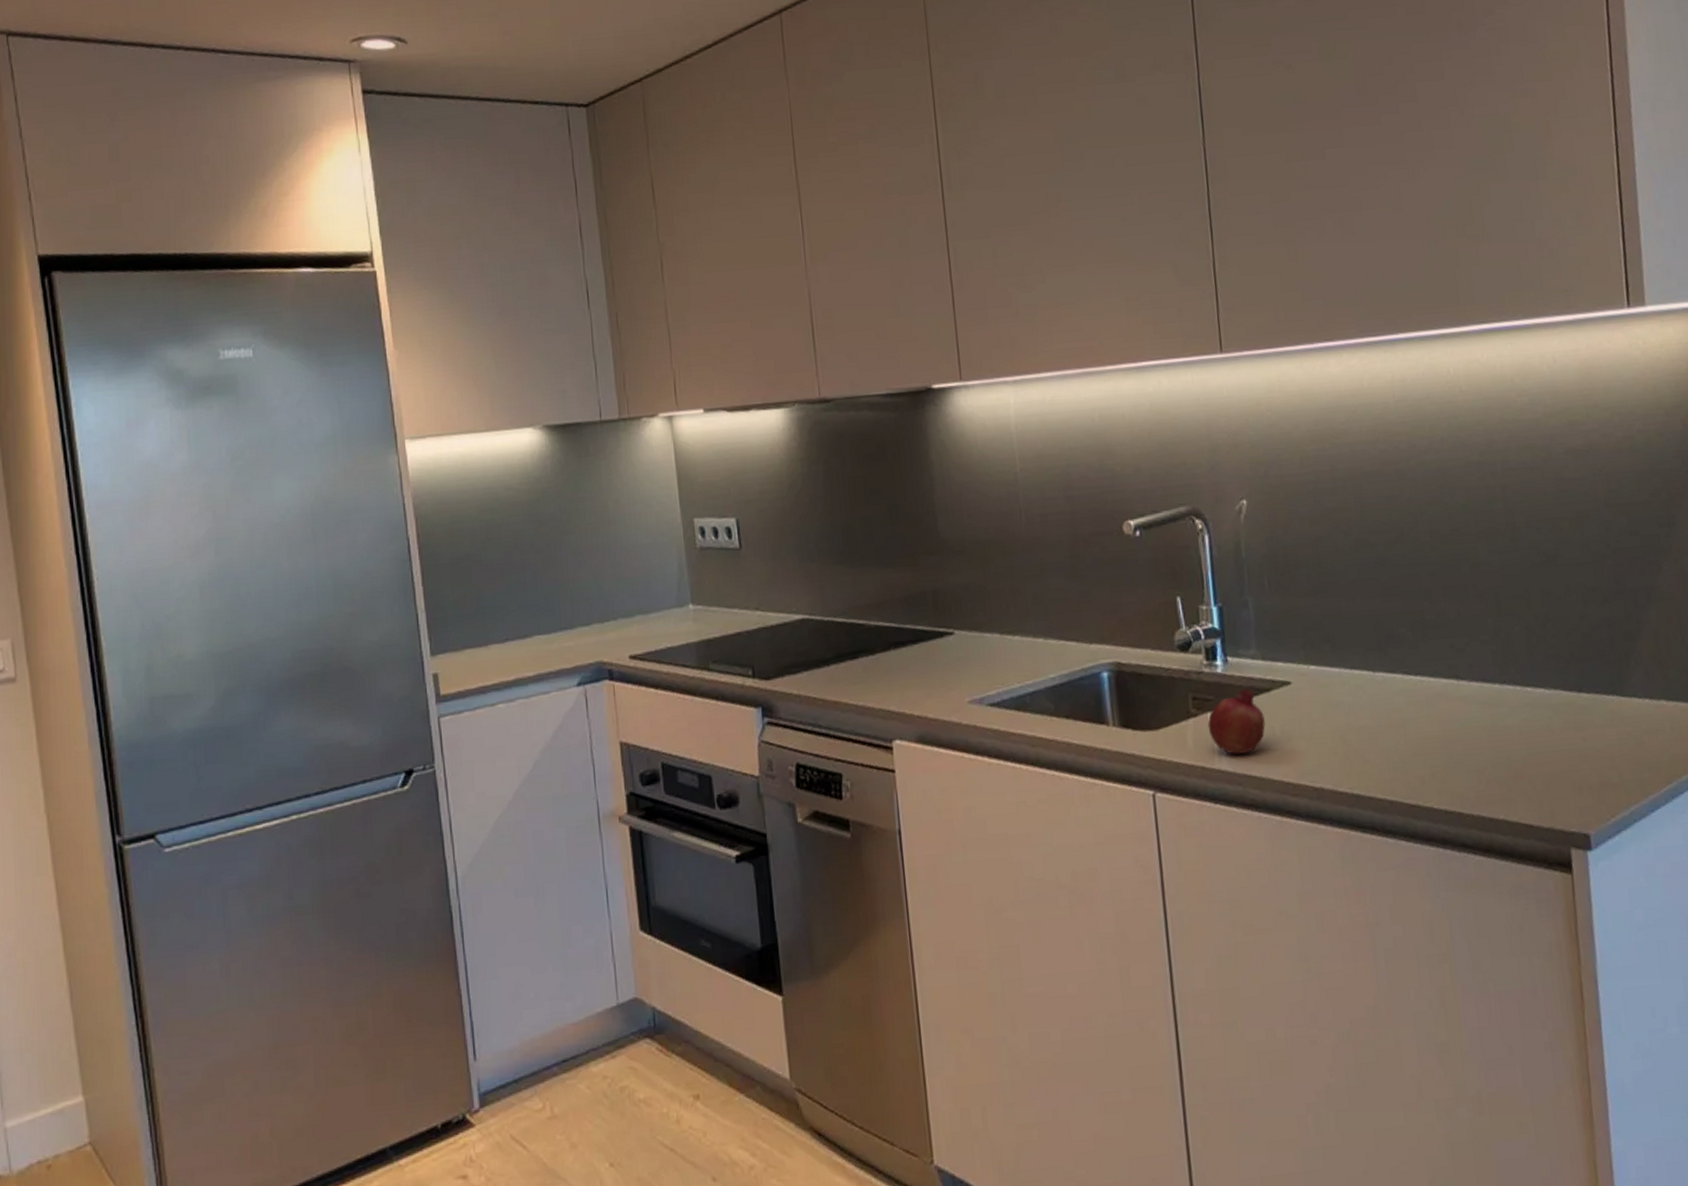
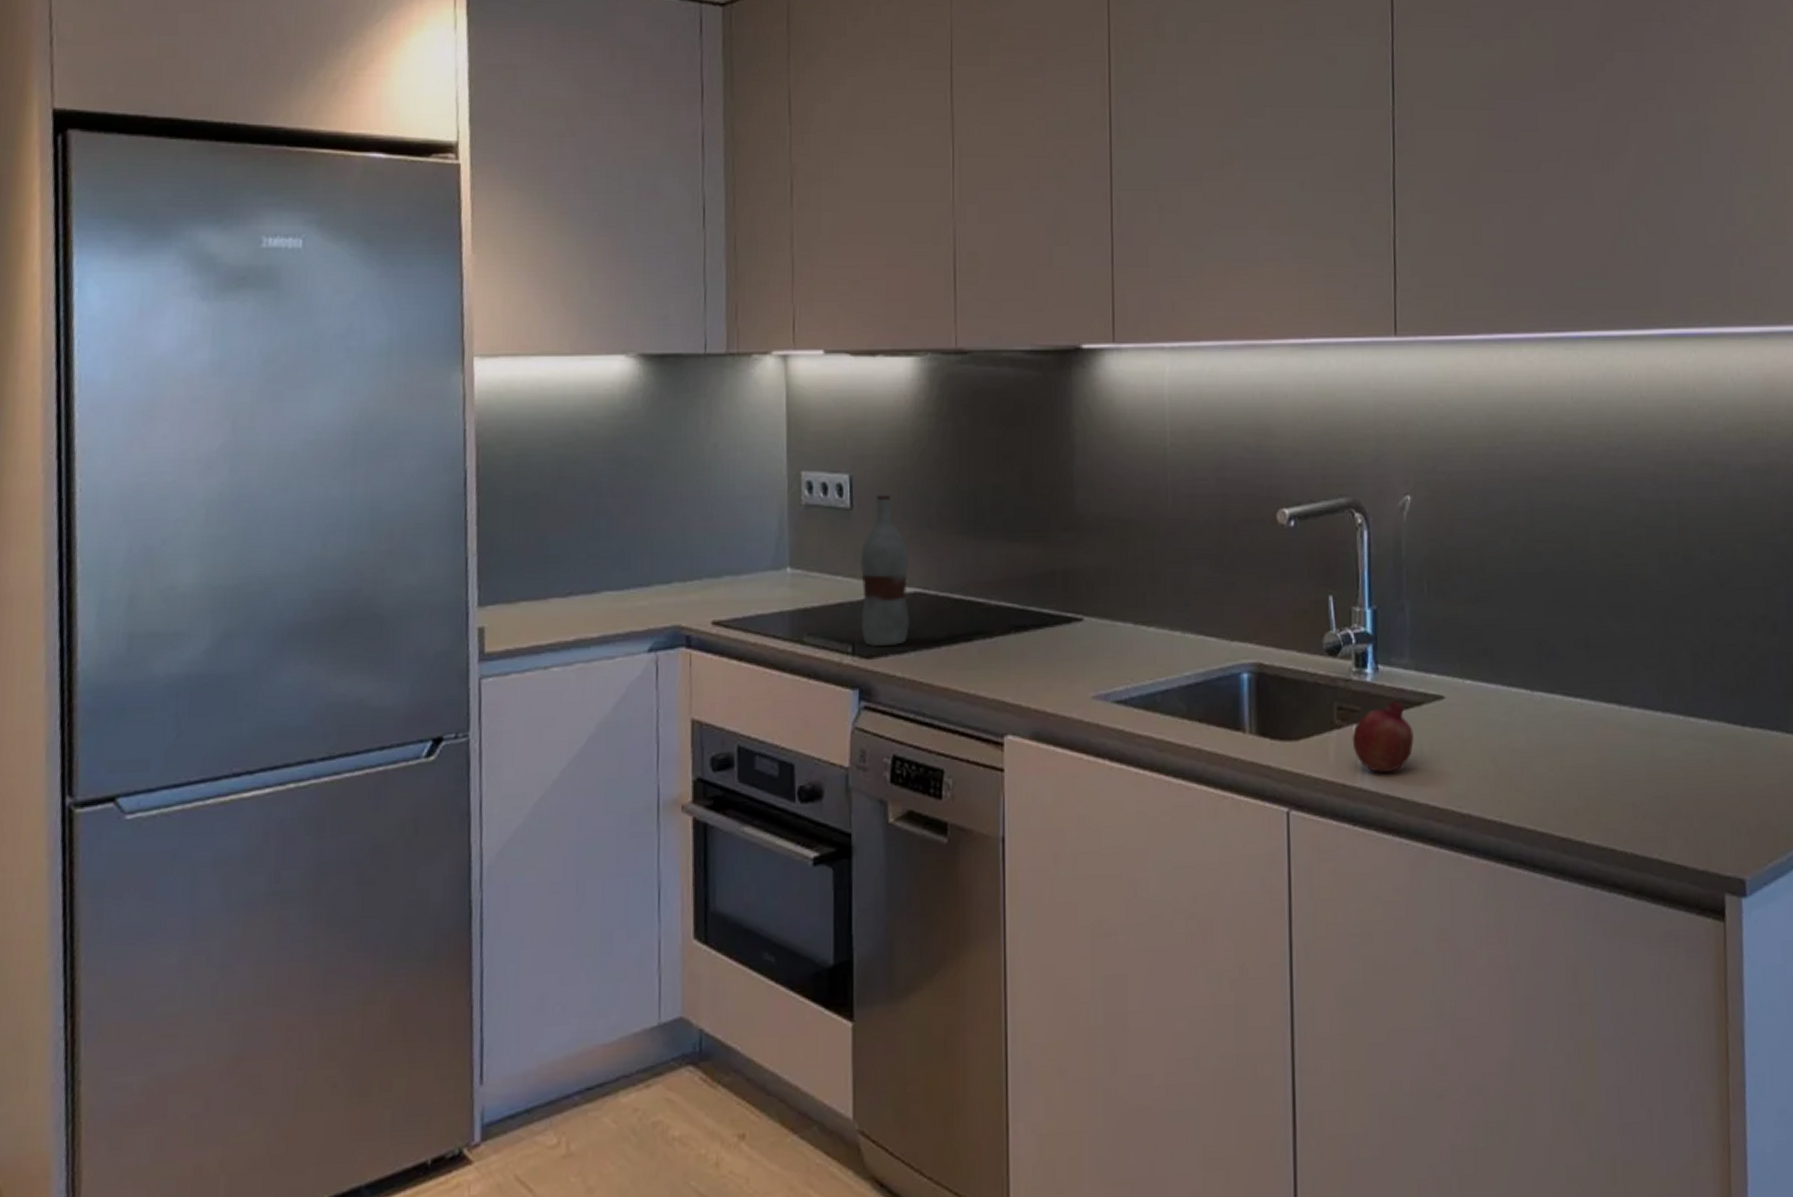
bottle: none [752,533,801,669] -> present [860,494,909,646]

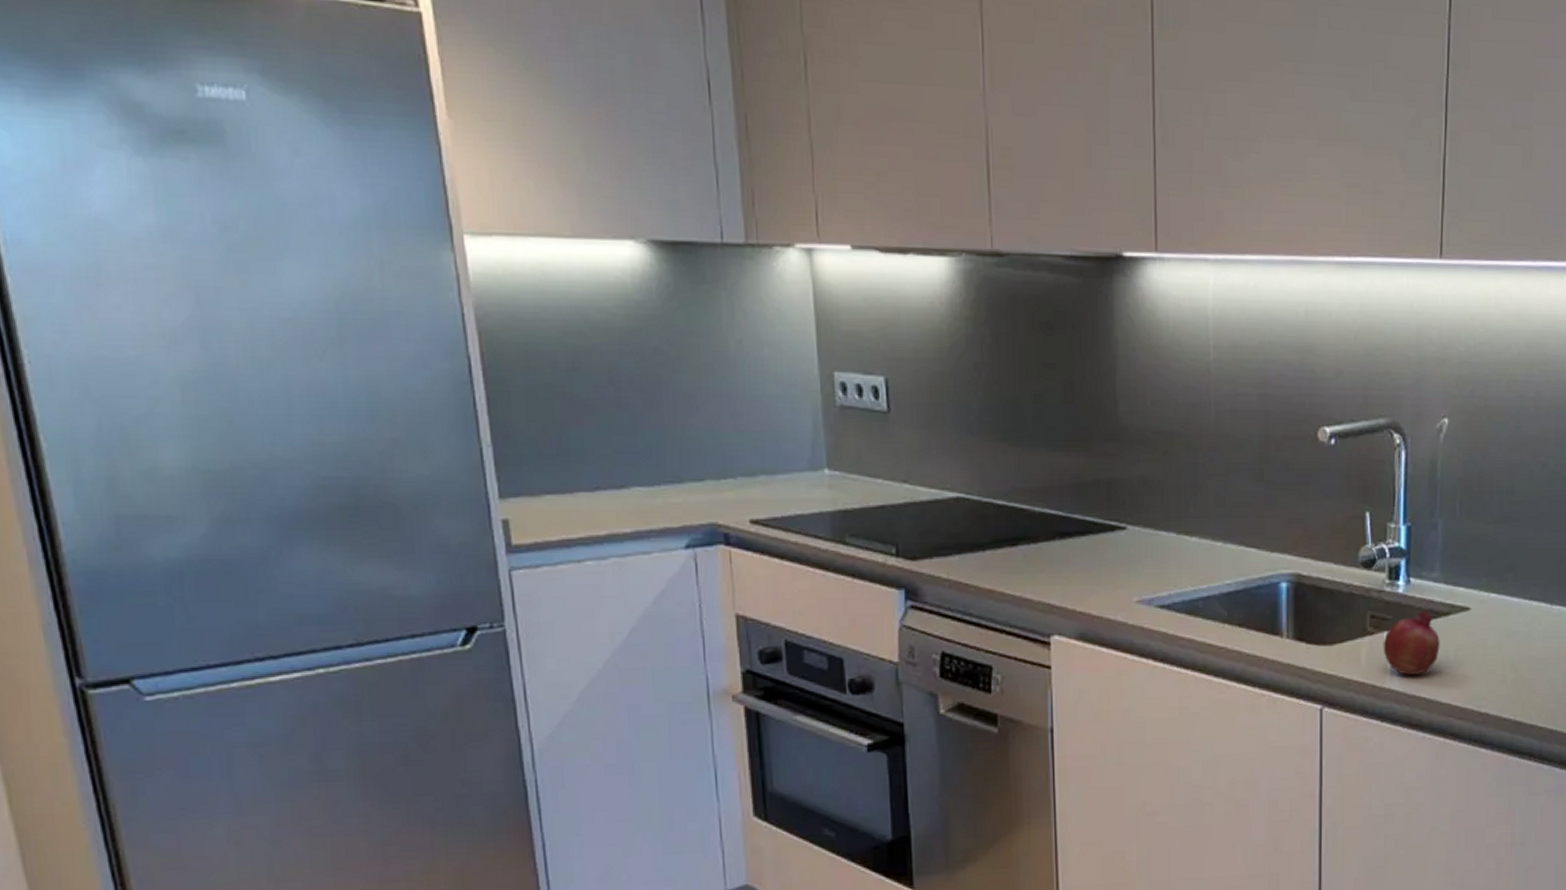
bottle: present [860,494,909,646] -> none [900,398,953,548]

